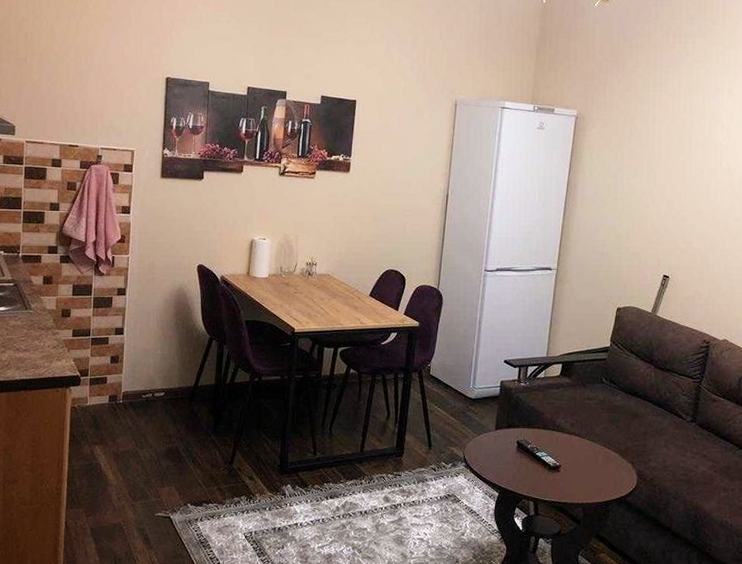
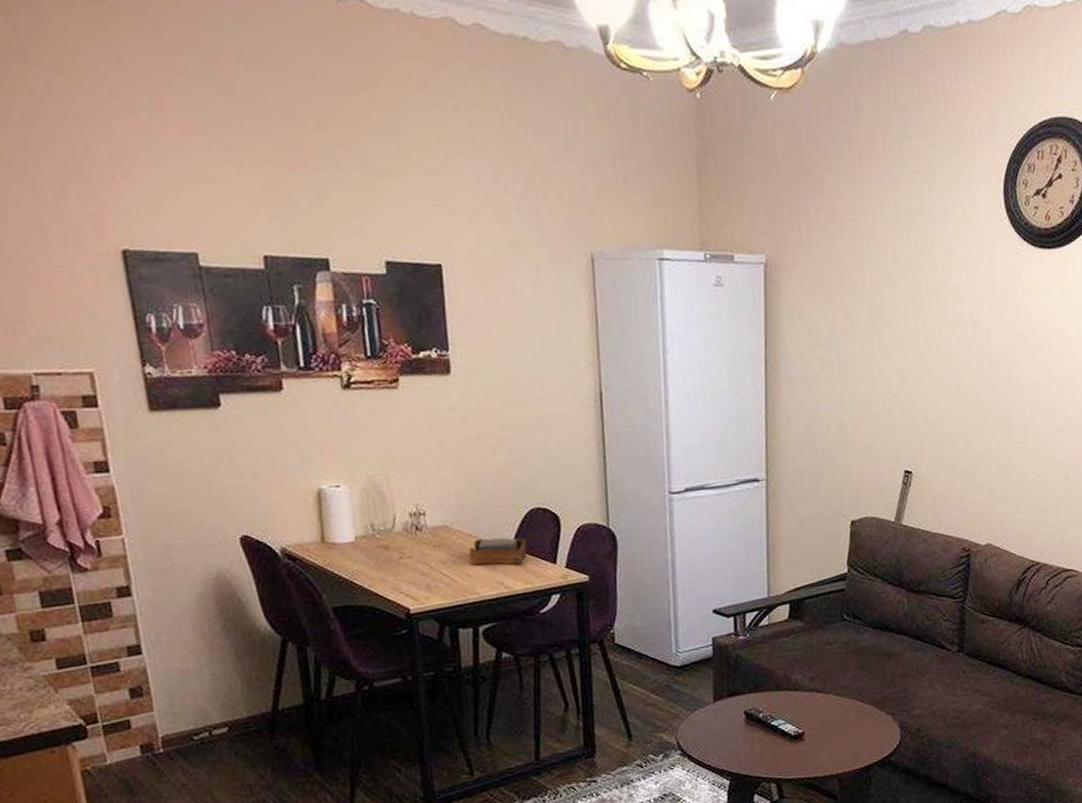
napkin holder: none [340,287,380,307] -> present [468,537,527,566]

